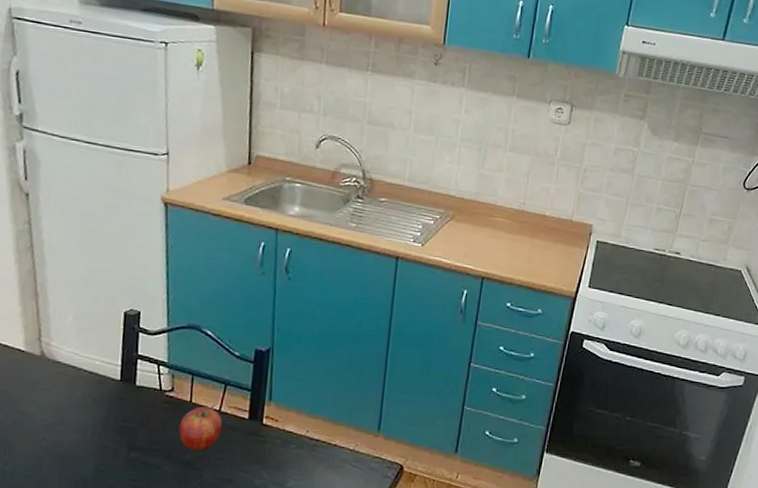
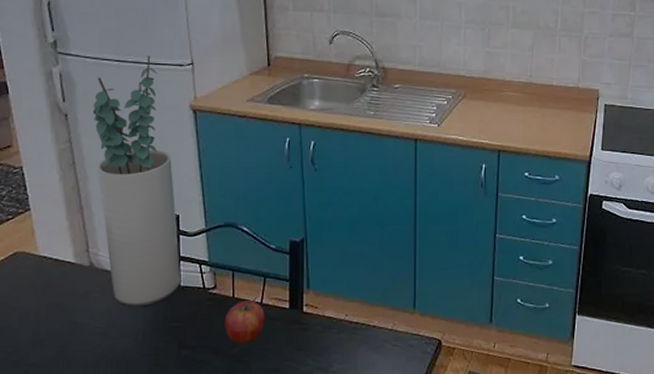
vase: none [56,140,138,403] -> present [93,56,181,307]

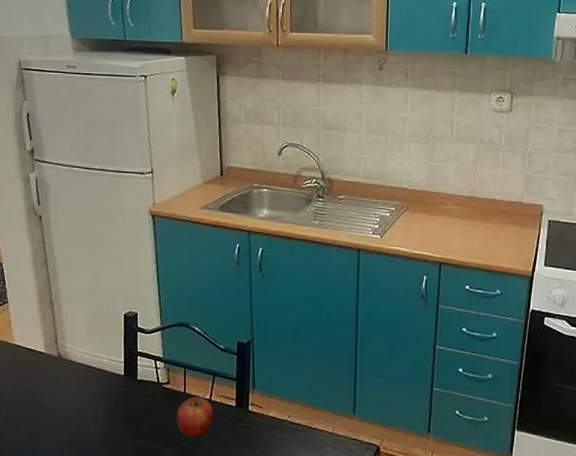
vase: present [93,56,181,307] -> none [63,164,138,397]

